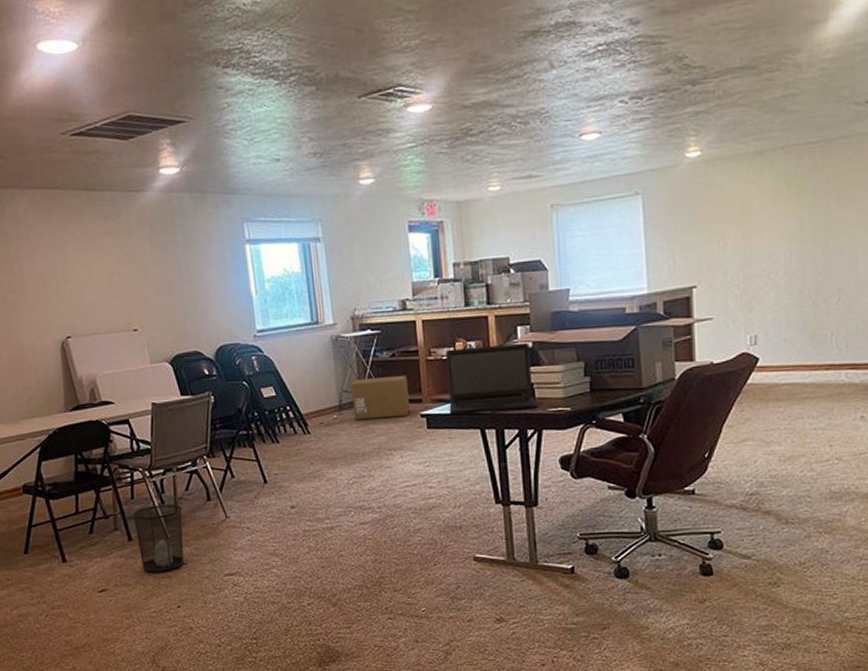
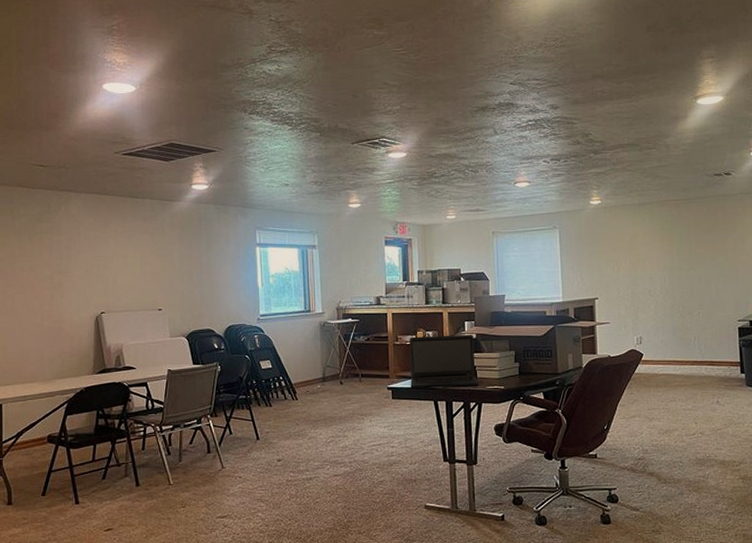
waste bin: present [132,504,184,573] -> none [142,455,185,515]
box: present [350,375,410,420] -> none [333,355,379,390]

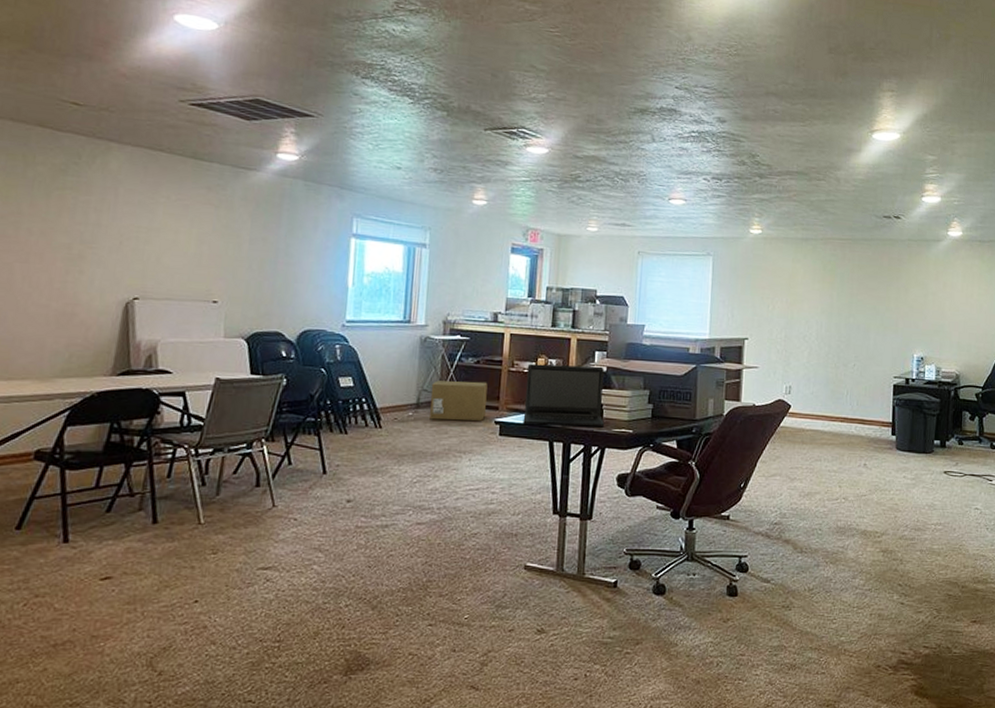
box: none [333,355,379,390] -> present [430,380,488,422]

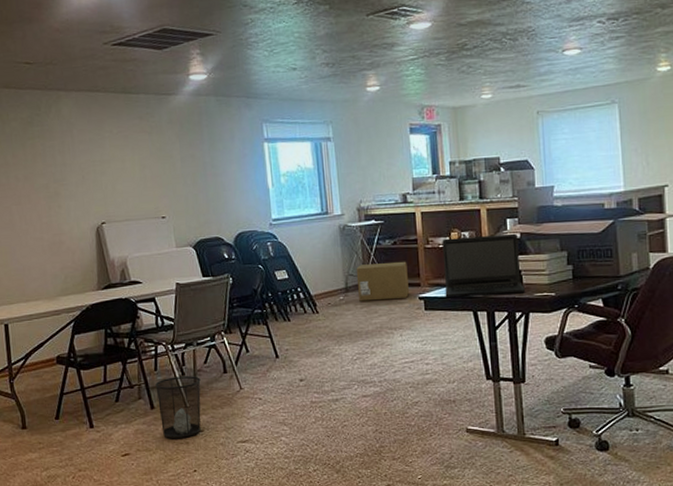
waste bin: none [162,487,225,562] -> present [155,376,201,439]

